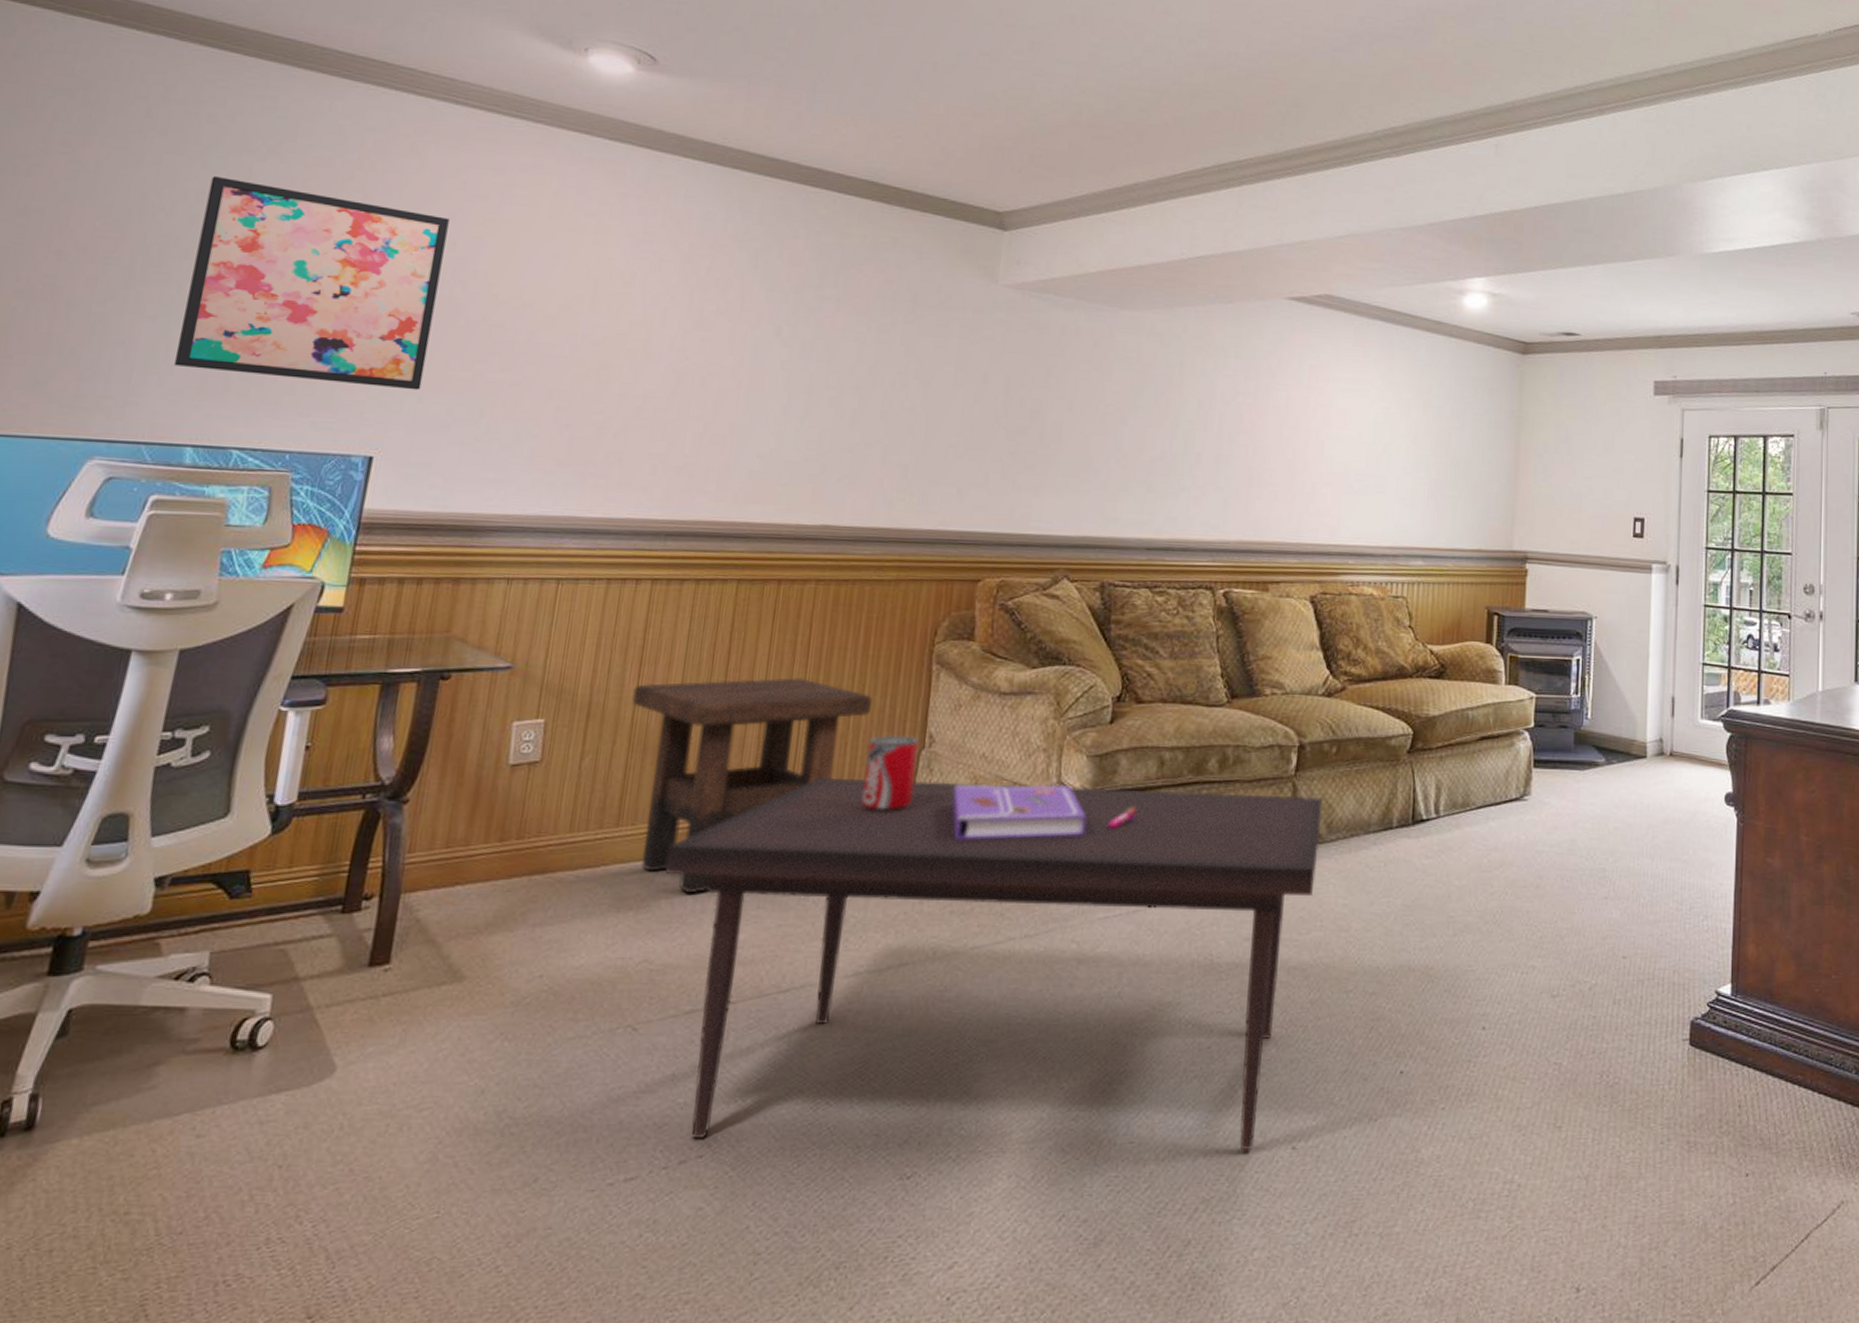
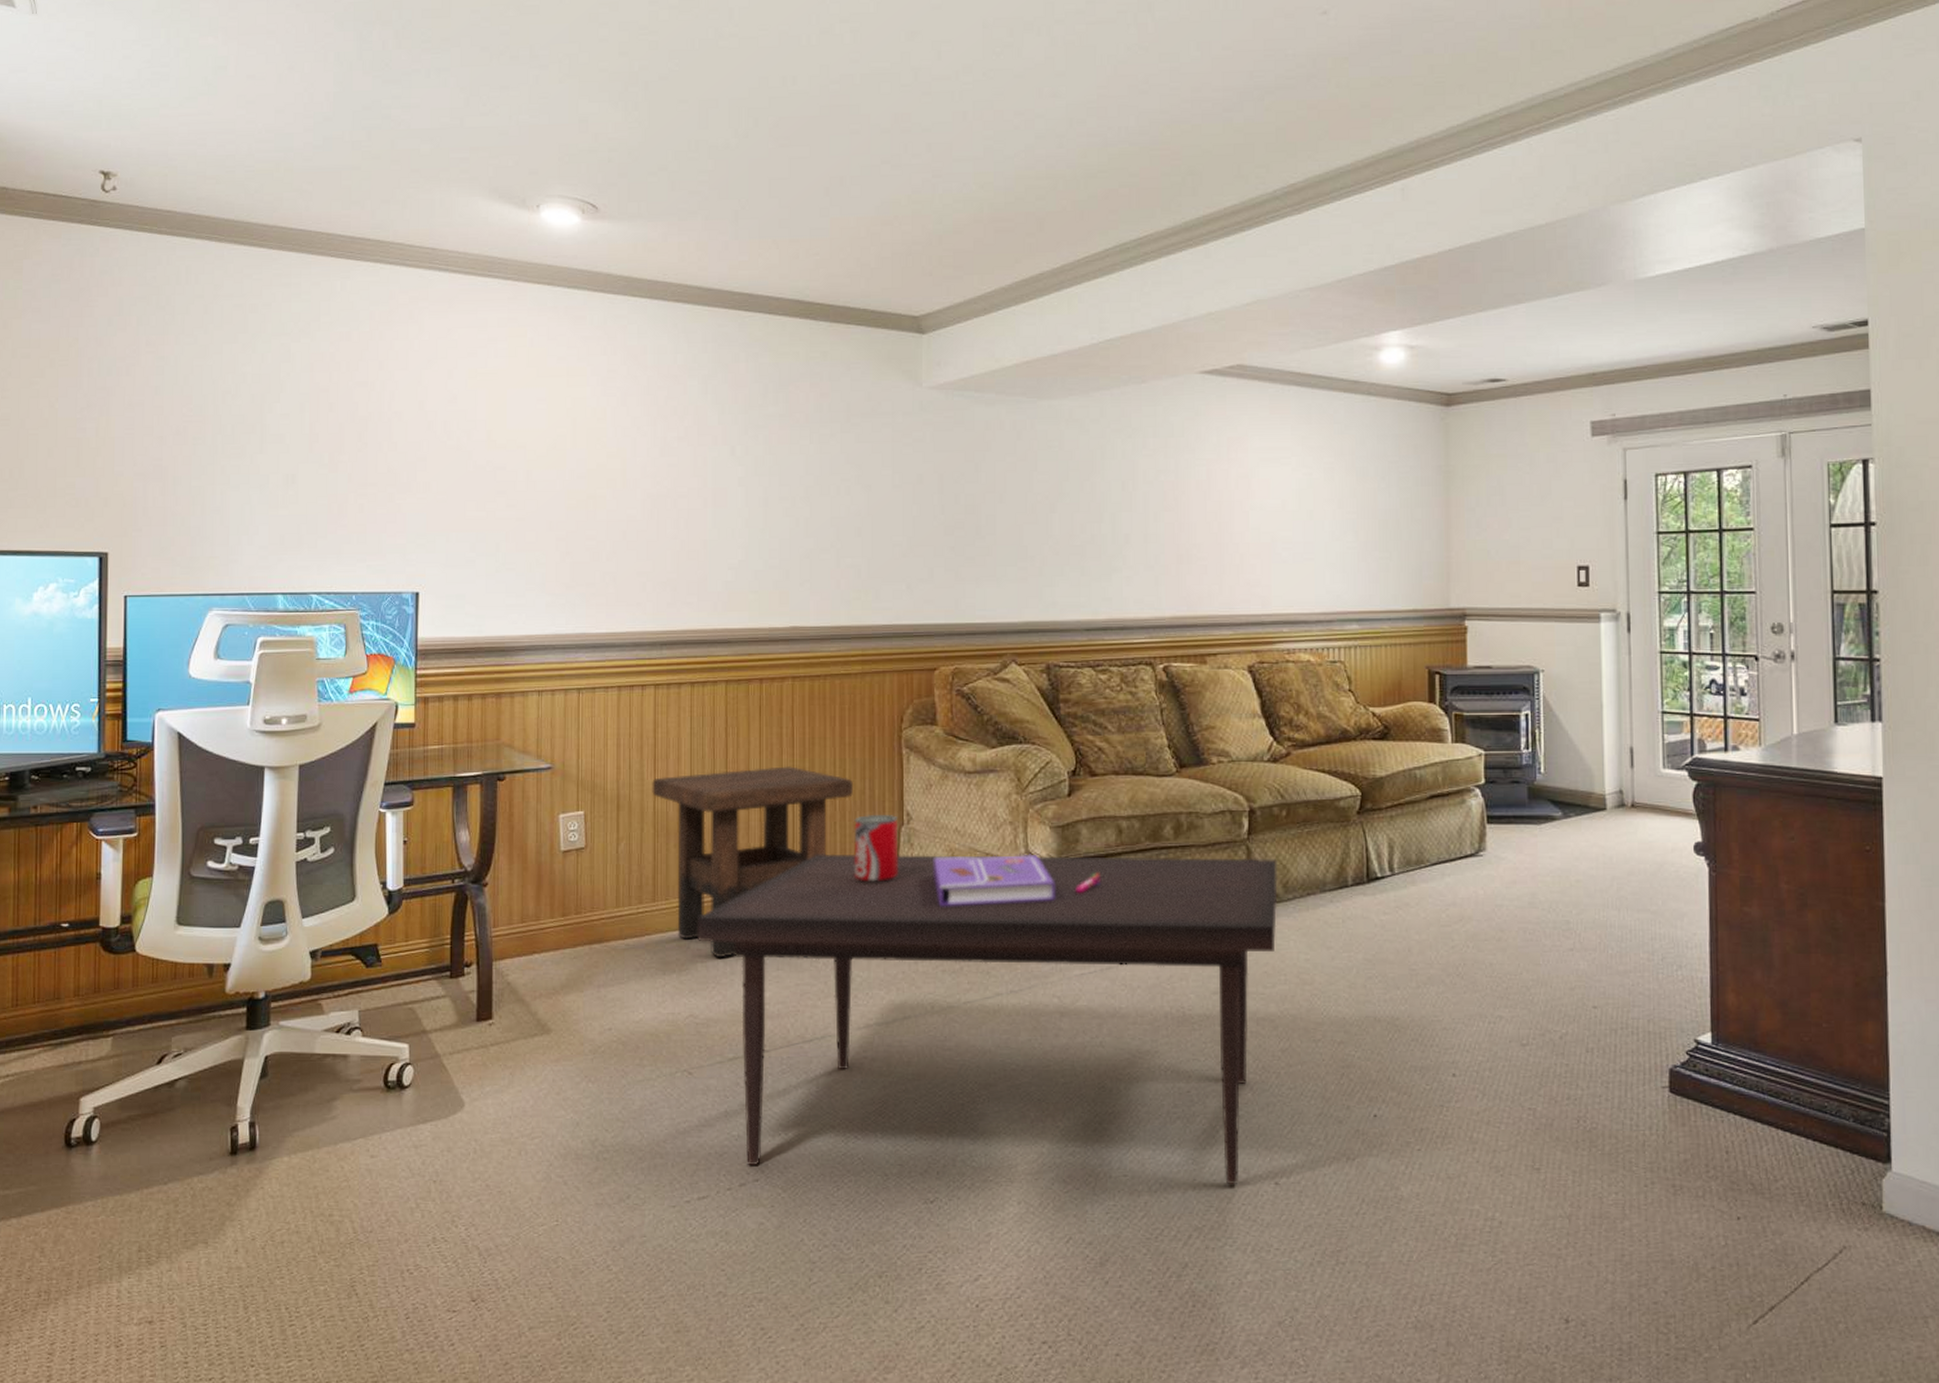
wall art: present [173,175,450,390] -> none [258,358,449,532]

